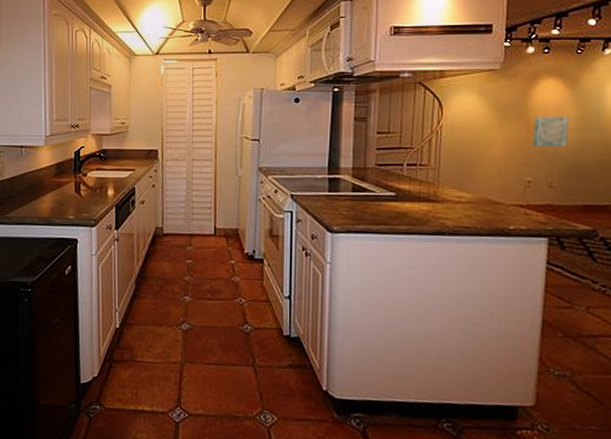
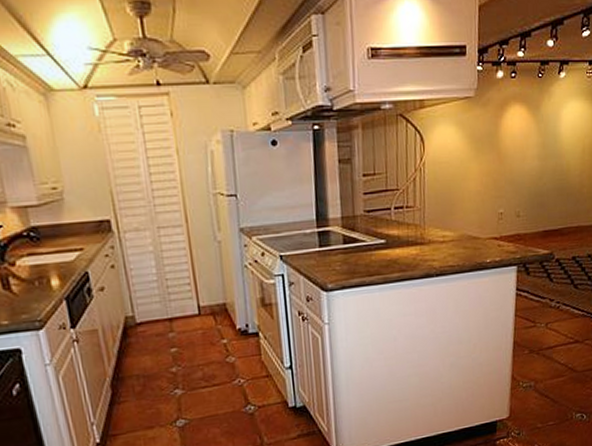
wall art: present [533,116,569,147] -> none [504,145,532,178]

